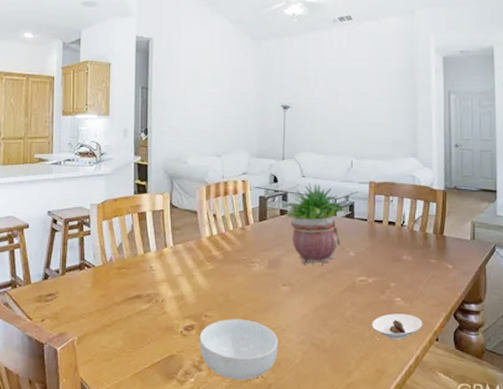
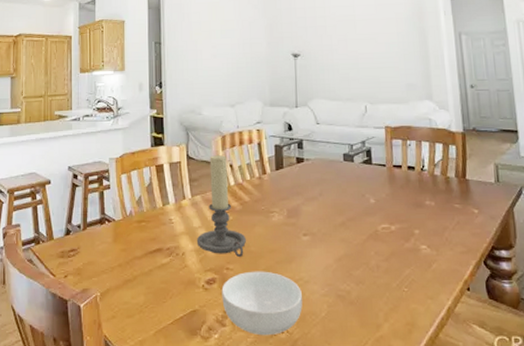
candle holder: none [176,204,226,306] -> present [196,154,246,258]
potted plant: present [282,182,348,266] -> none [298,129,365,214]
saucer: present [372,313,423,340] -> none [398,262,452,290]

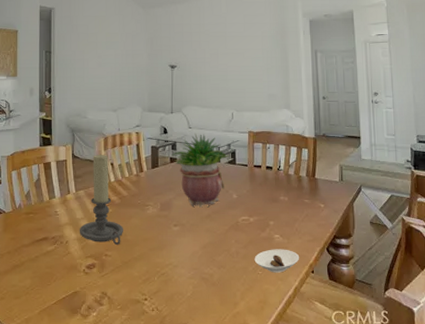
cereal bowl: present [221,271,302,336] -> none [100,257,171,313]
potted plant: none [298,129,365,214] -> present [172,133,230,208]
saucer: none [398,262,452,290] -> present [254,249,300,273]

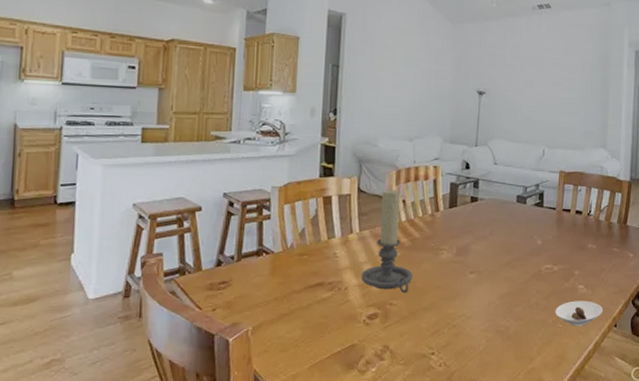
potted plant: present [172,133,230,208] -> none [473,170,538,254]

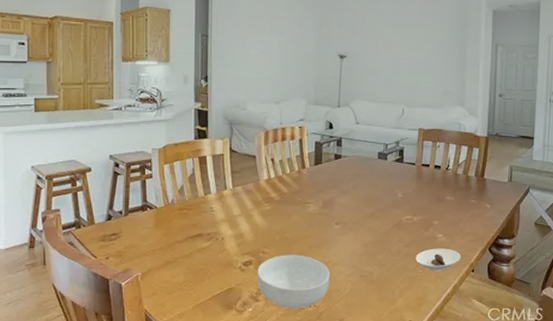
candle holder: present [361,189,412,294] -> none [235,148,282,243]
cereal bowl: none [382,307,463,369] -> present [257,254,330,309]

